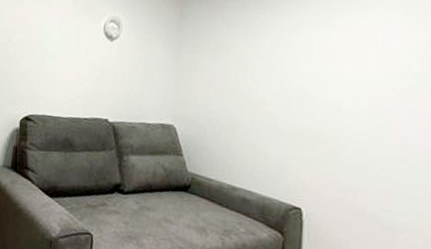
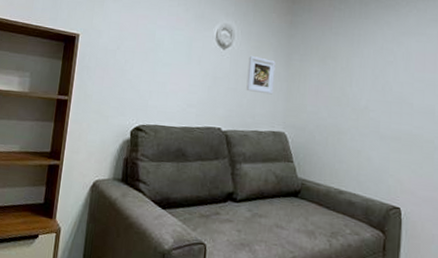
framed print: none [134,47,165,87] -> present [246,55,276,95]

